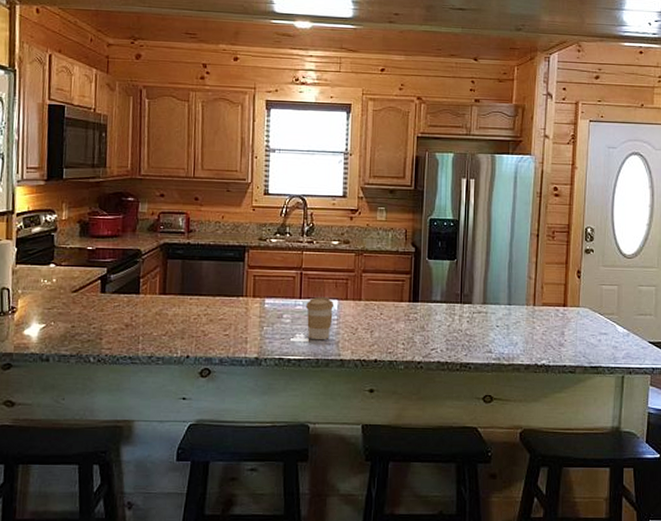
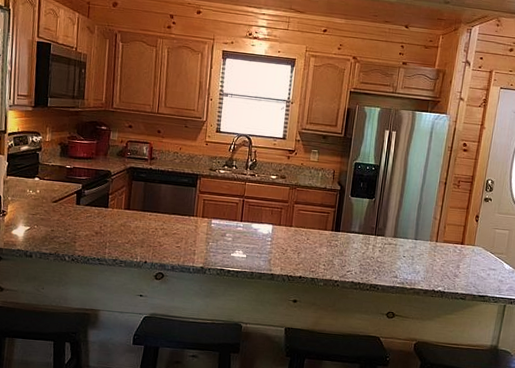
coffee cup: present [306,297,335,340] -> none [245,221,270,257]

